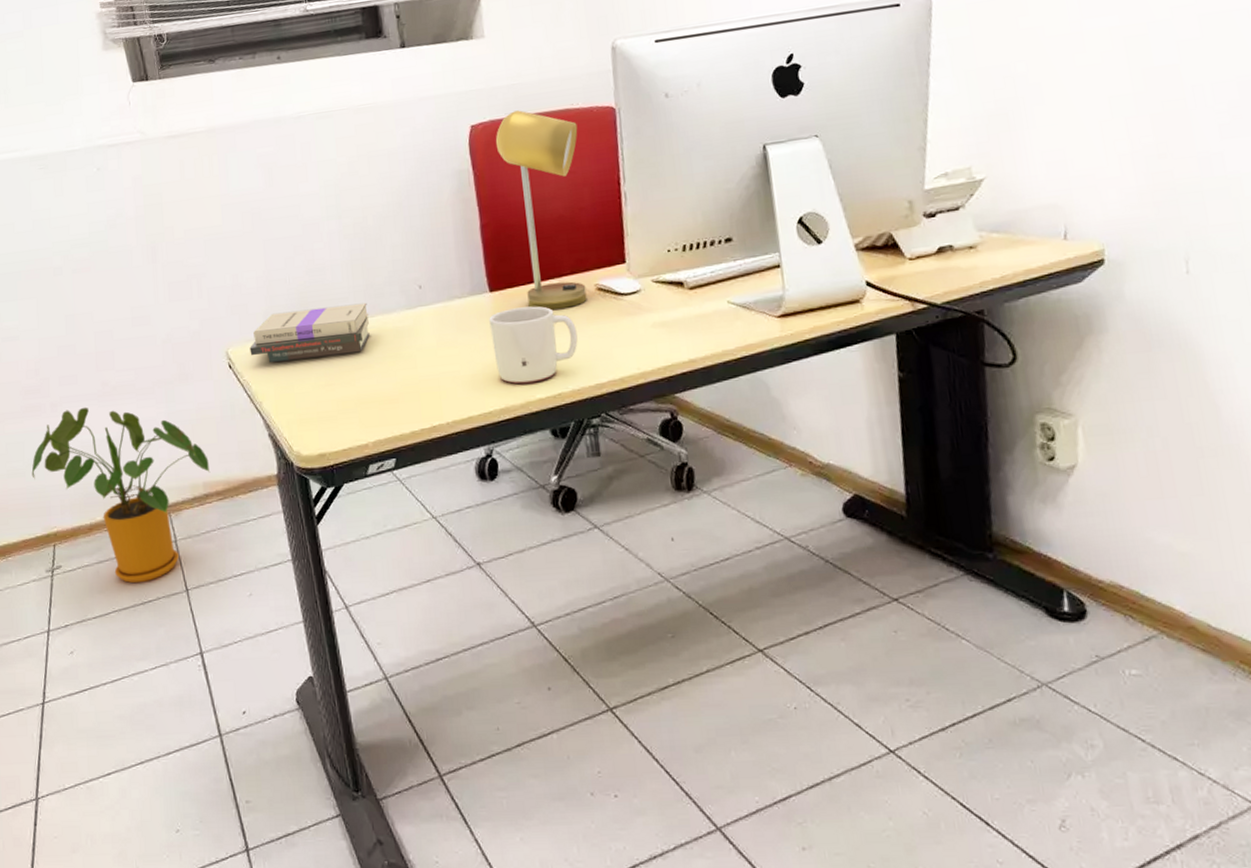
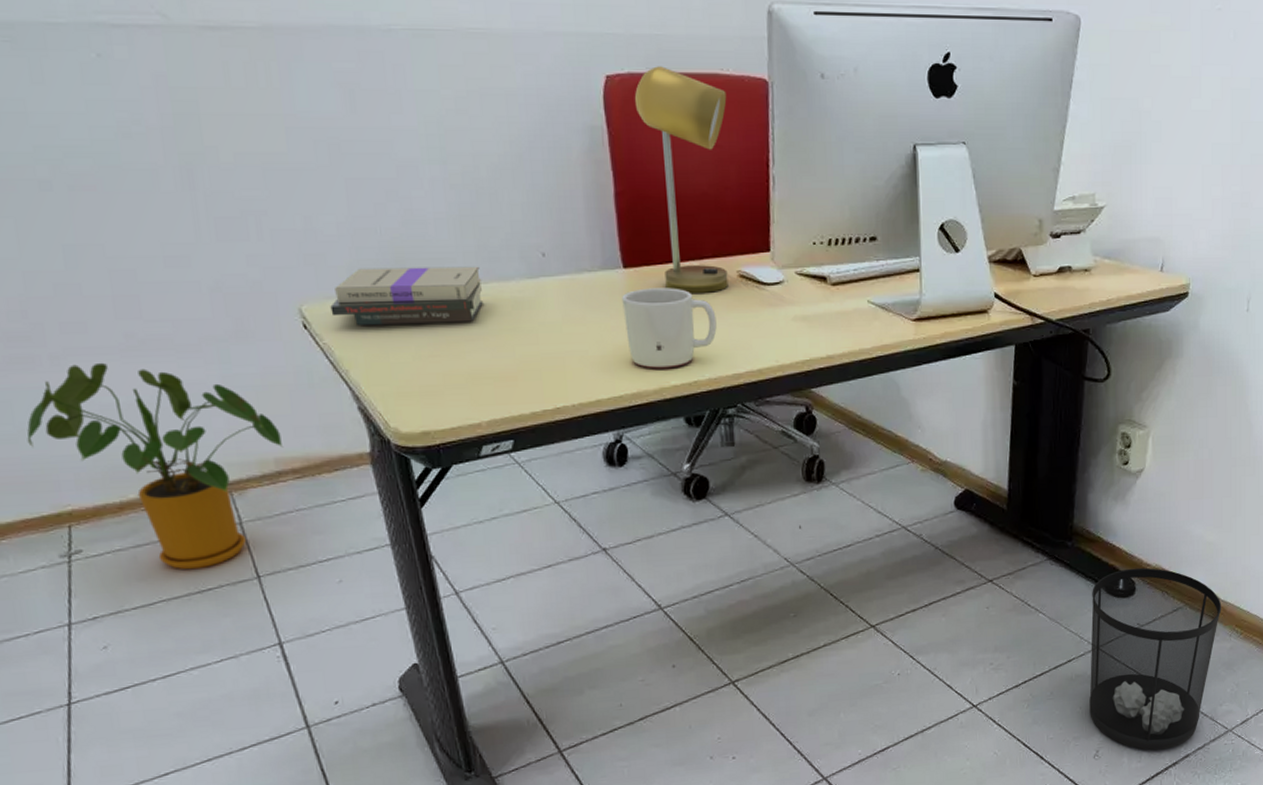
waste bin: none [1027,584,1216,826] -> present [1089,567,1222,751]

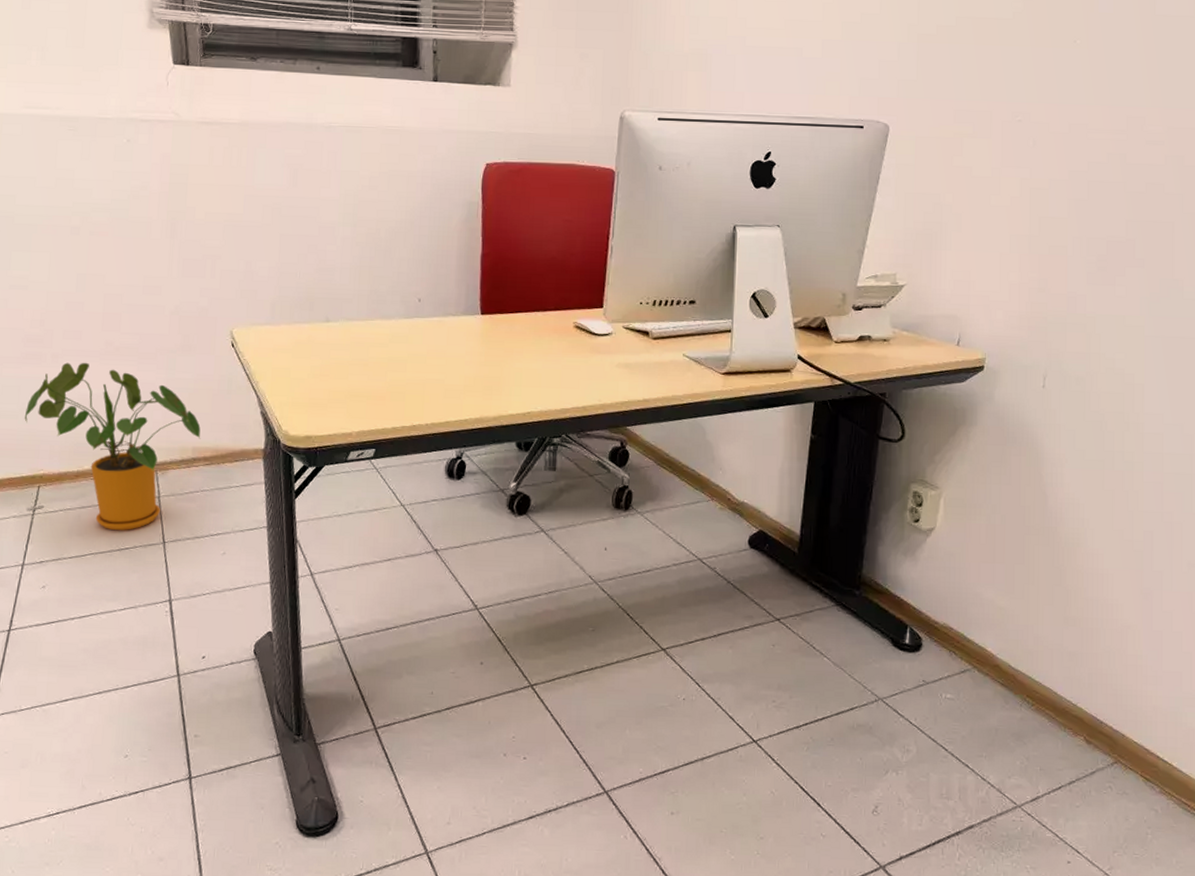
books: present [330,266,483,325] -> none [253,303,370,350]
mug: present [622,287,717,369] -> none [476,332,552,400]
desk lamp: present [634,66,728,293] -> none [506,157,580,339]
waste bin: present [1089,567,1222,751] -> none [870,624,1012,816]

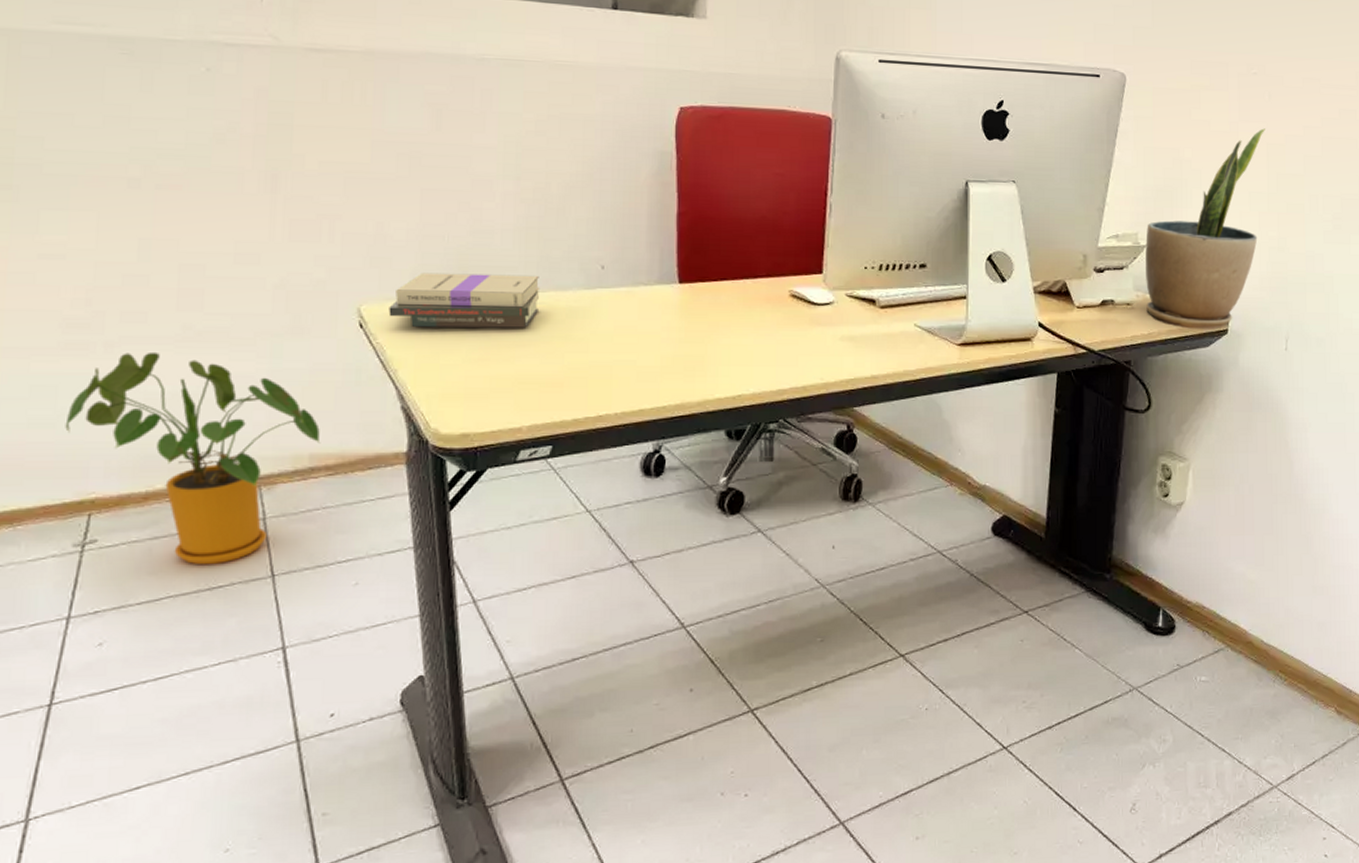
books: none [253,303,370,350] -> present [388,272,540,328]
potted plant: none [902,173,1029,367] -> present [1146,128,1265,330]

